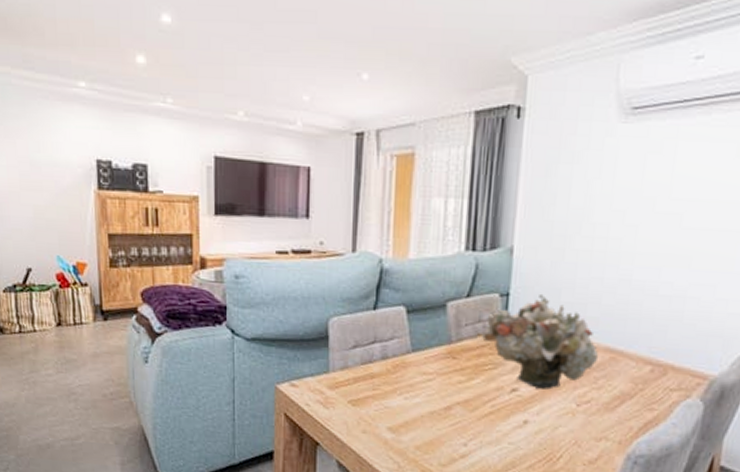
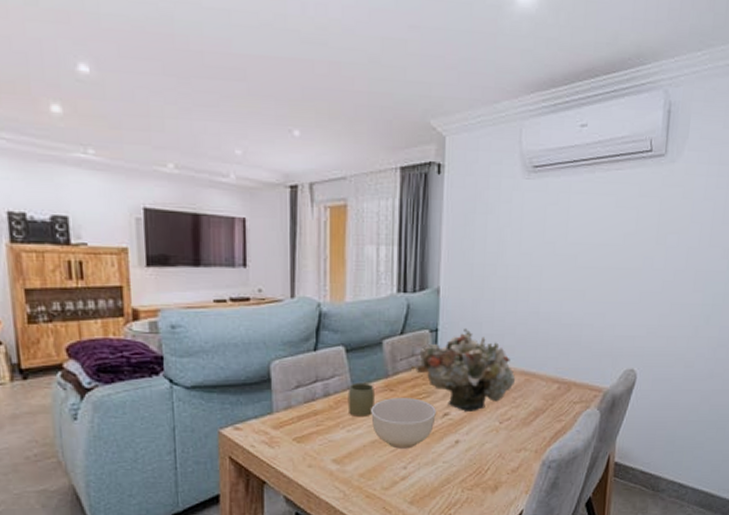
mug: none [406,347,437,386] -> present [347,383,376,418]
bowl: none [430,366,503,424] -> present [371,398,436,449]

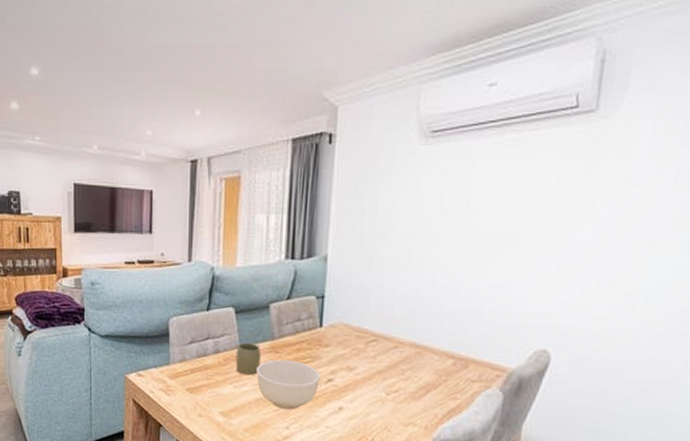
flower arrangement: present [416,327,516,413] -> none [301,295,406,381]

